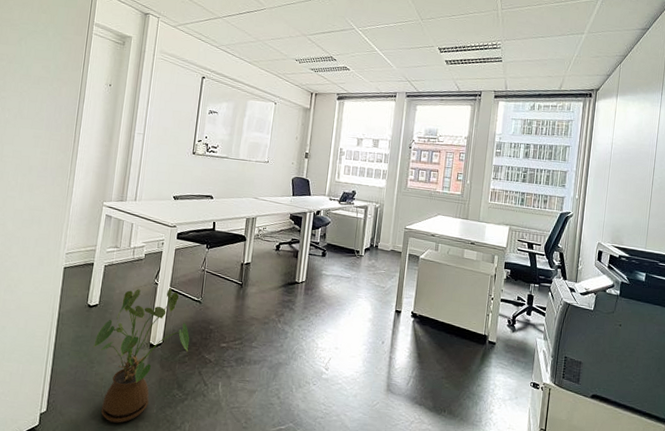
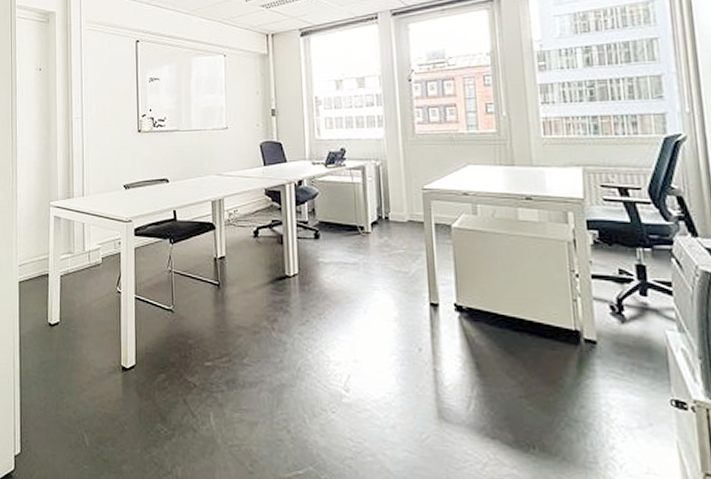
house plant: present [92,289,190,423] -> none [59,297,166,467]

